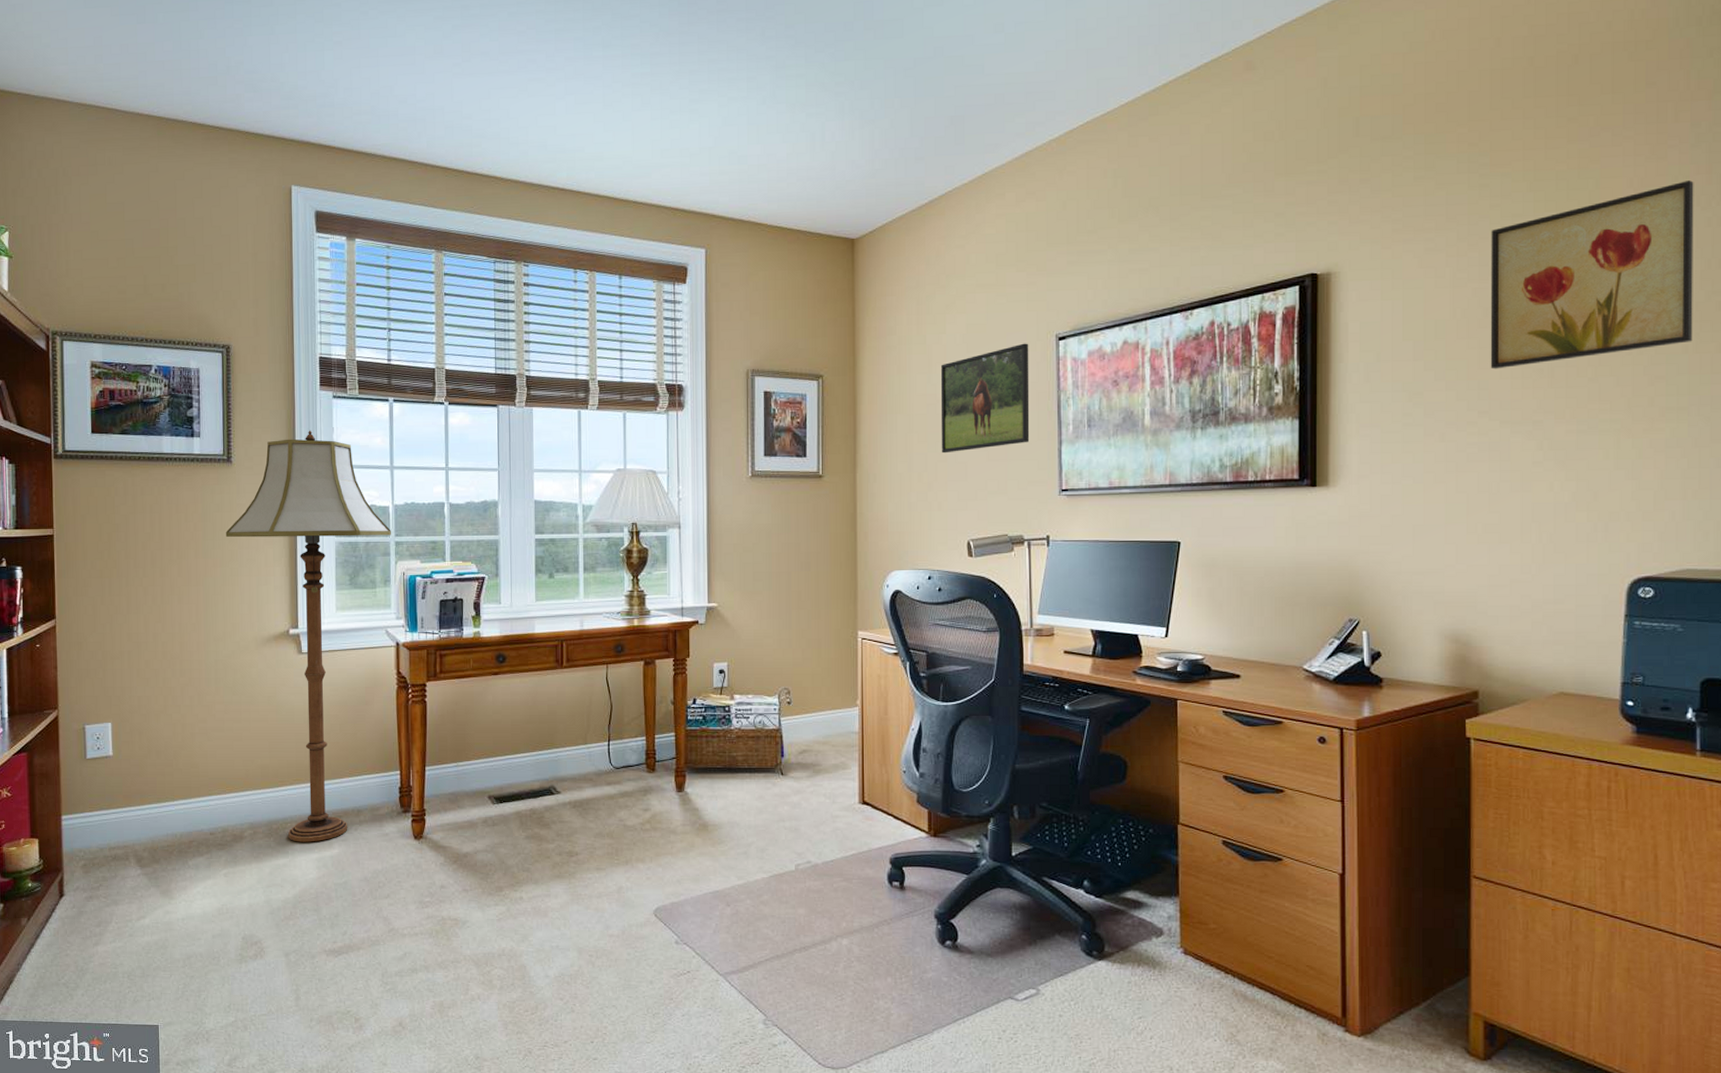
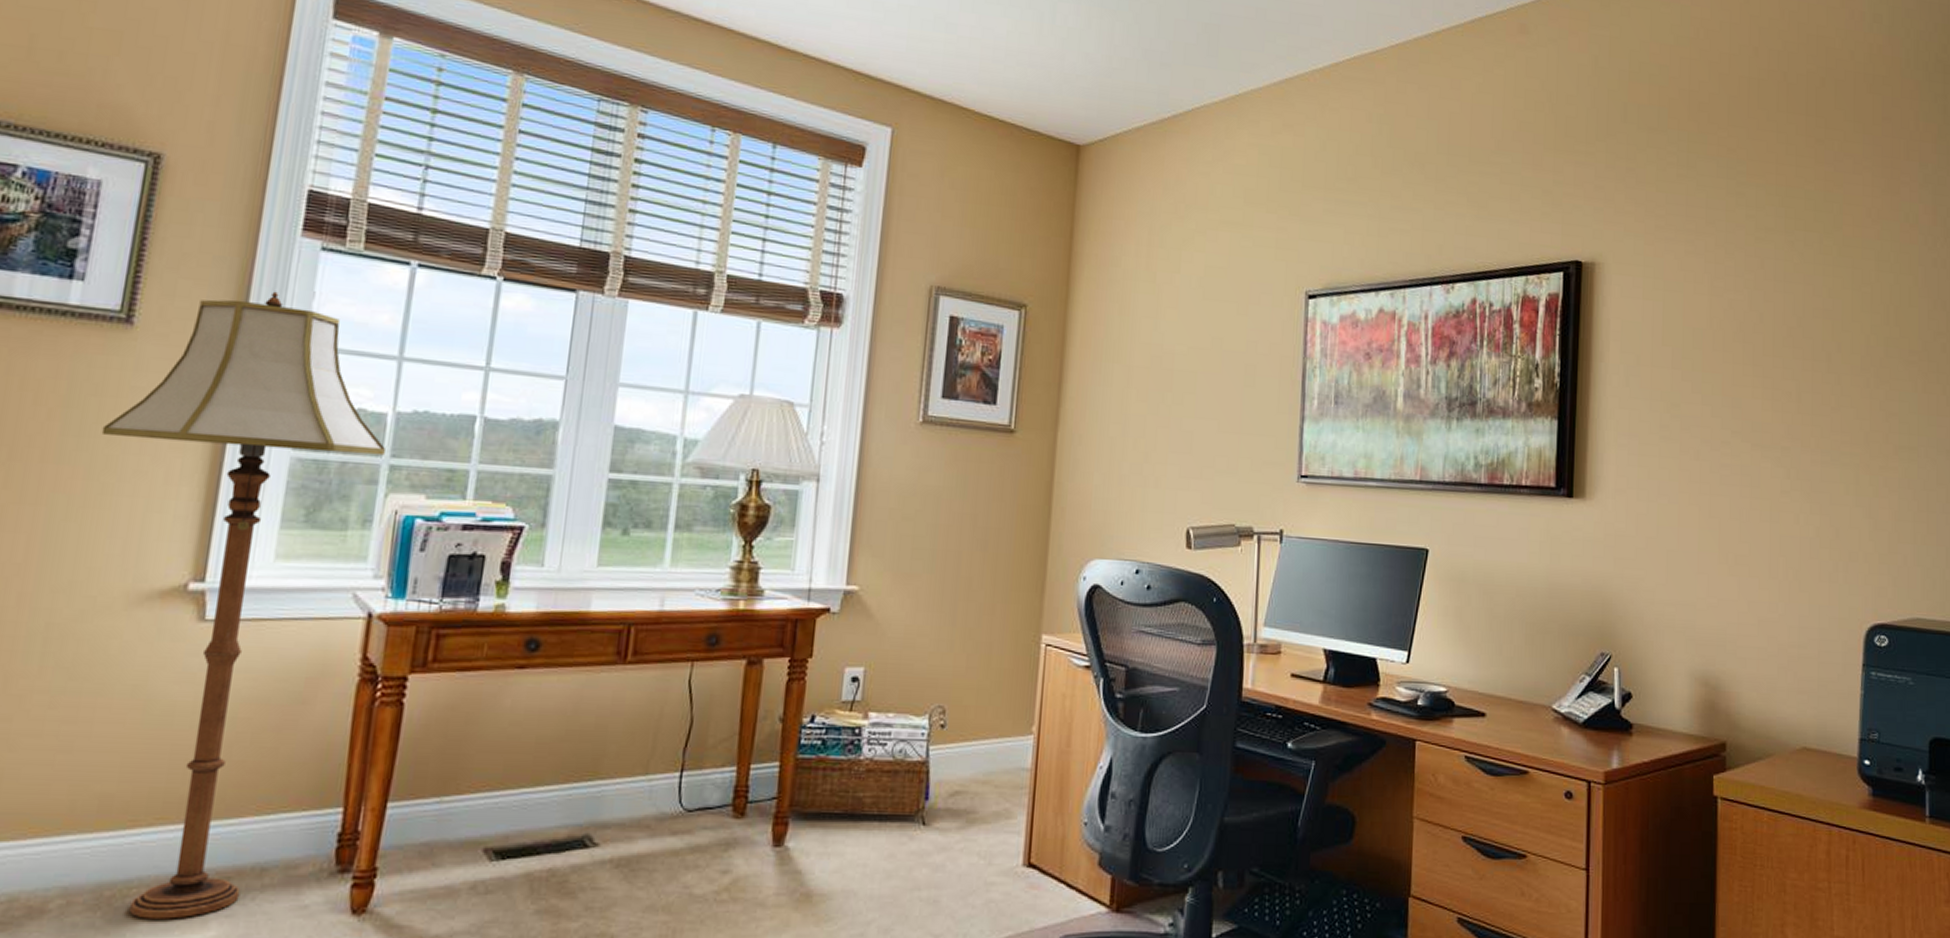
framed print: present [940,343,1030,454] -> none [1163,296,1275,418]
wall art: present [1490,180,1694,369] -> none [1743,218,1922,388]

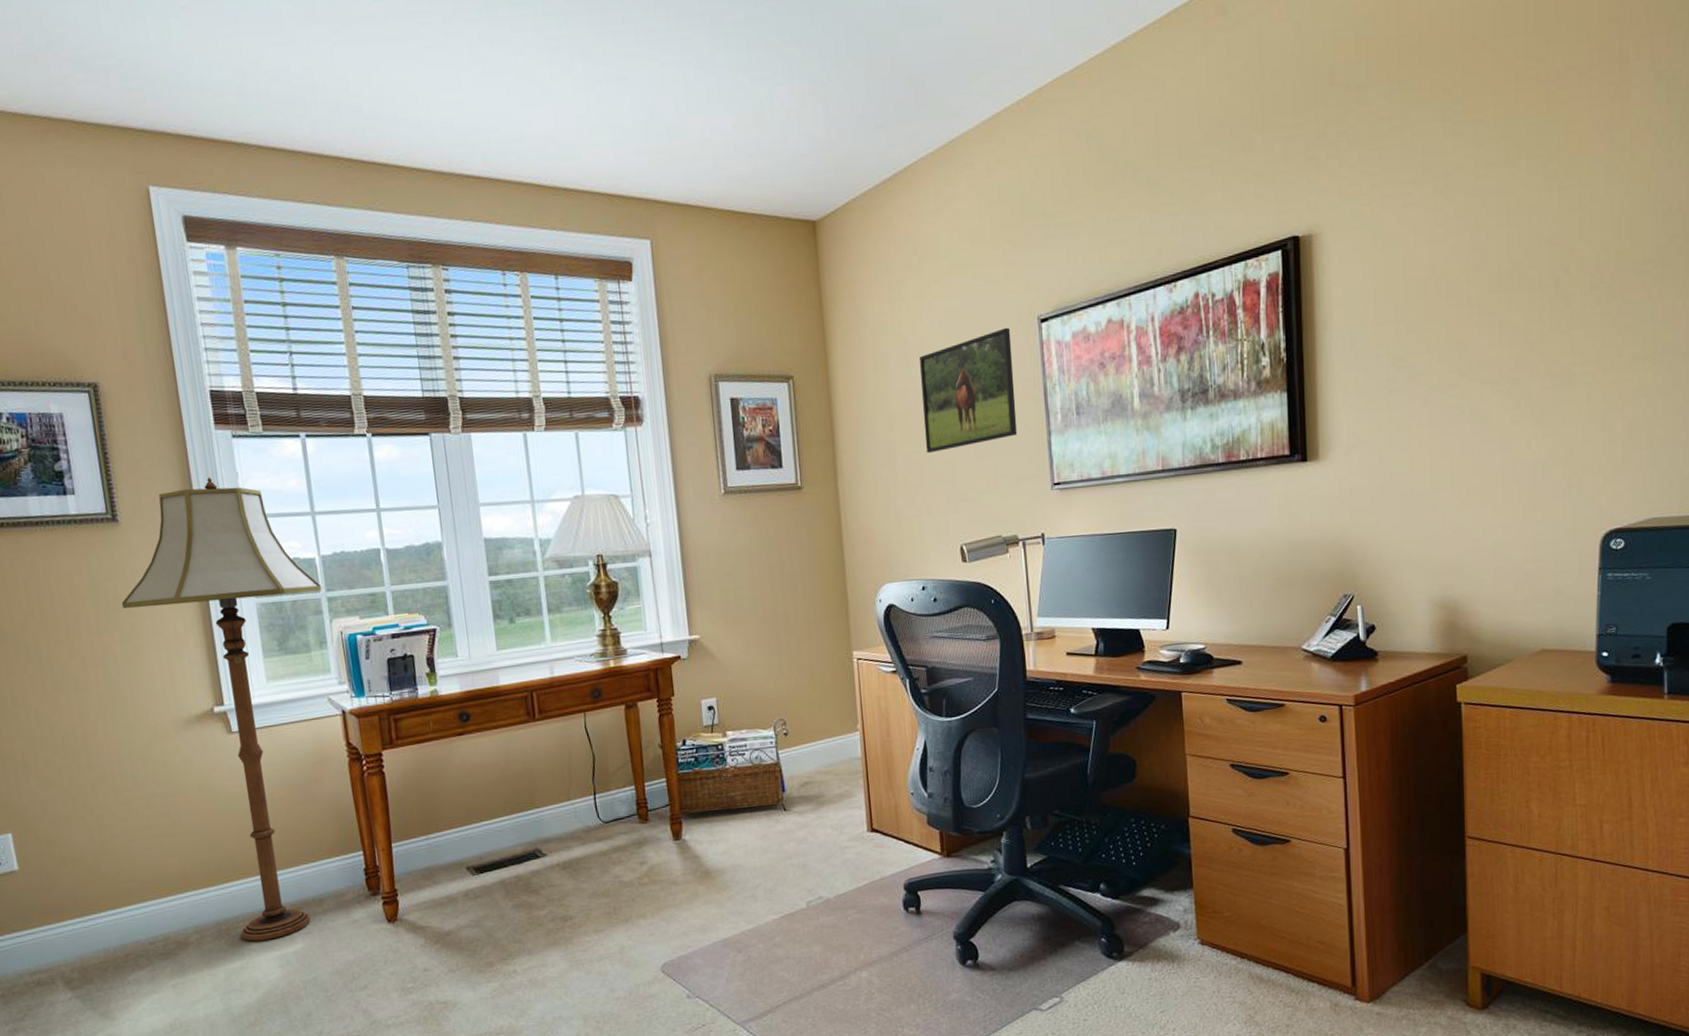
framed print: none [1163,296,1275,418] -> present [919,327,1018,454]

